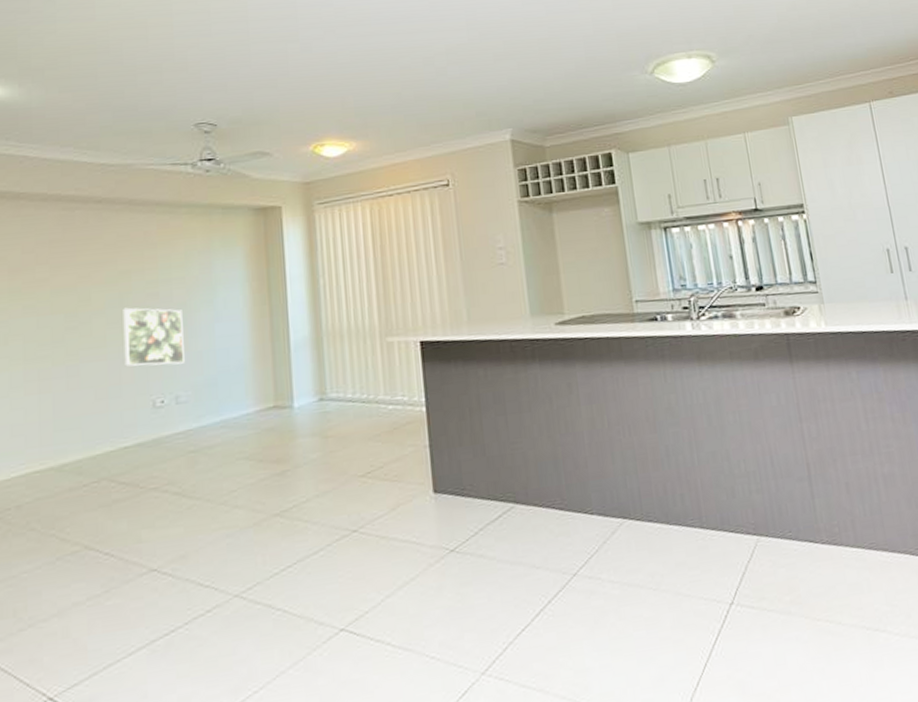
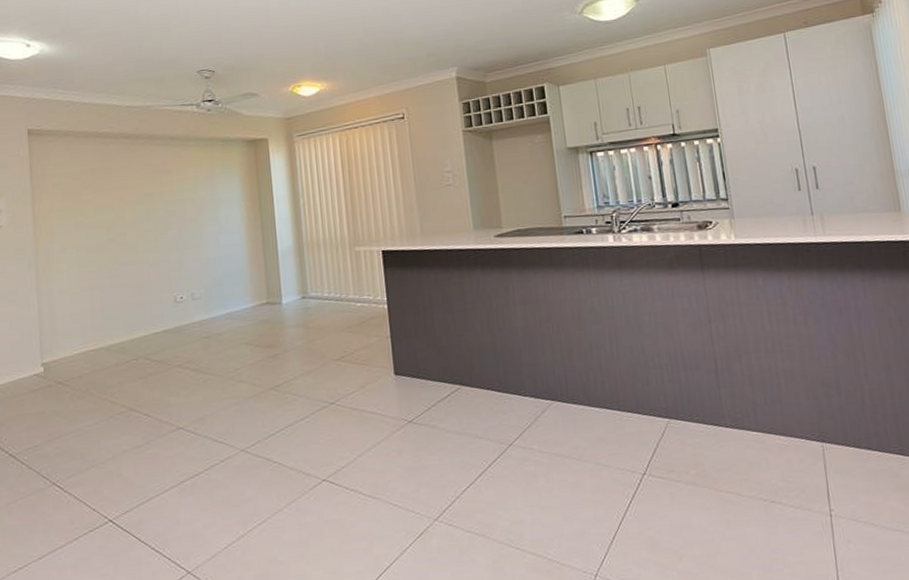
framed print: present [123,307,185,367] -> none [149,222,197,270]

